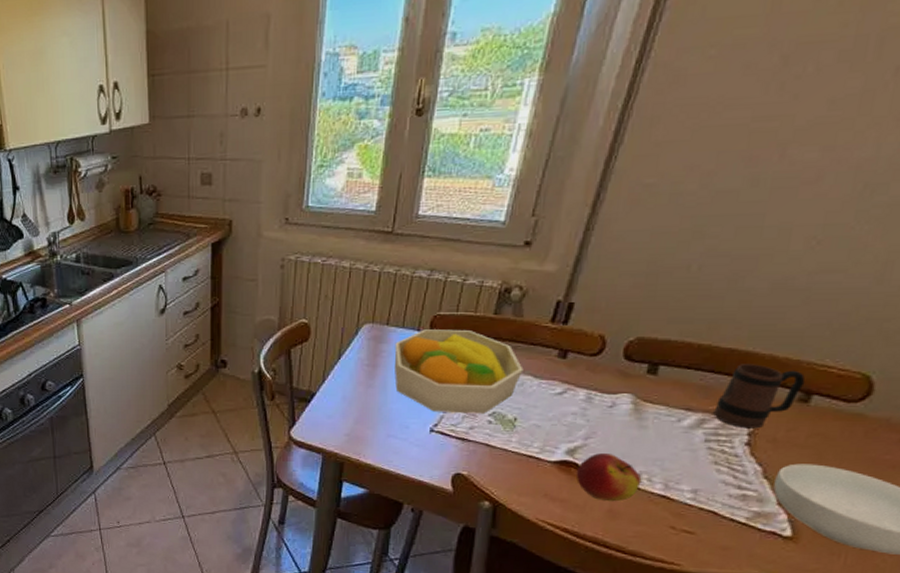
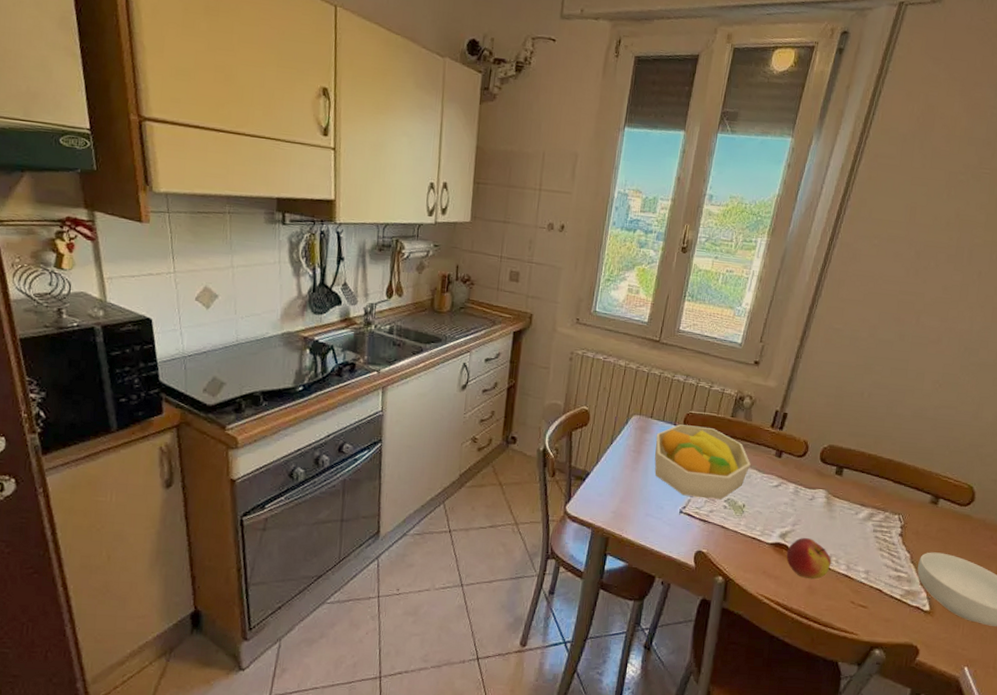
mug: present [713,364,805,429] -> none [879,471,935,523]

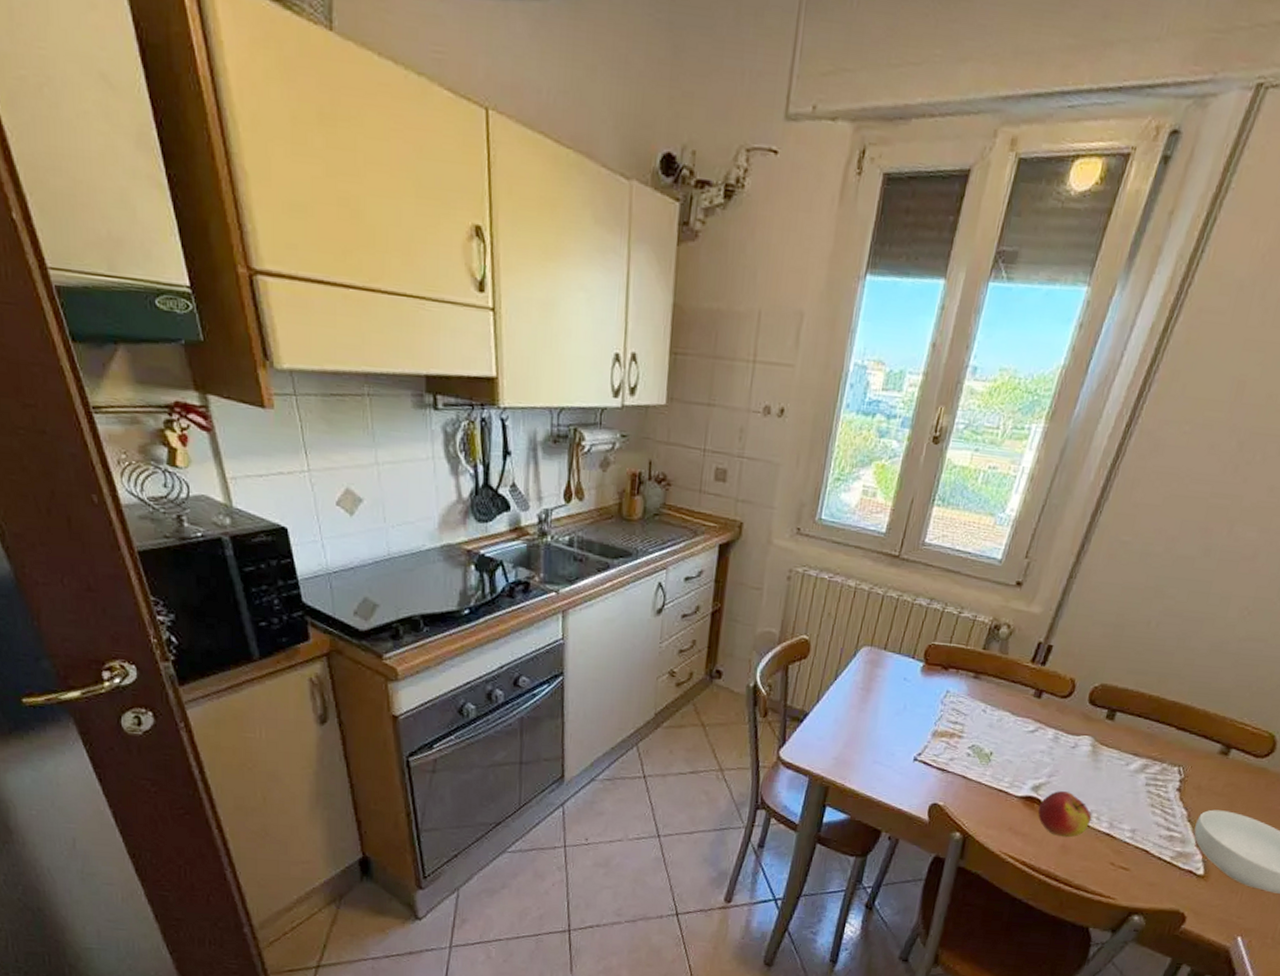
fruit bowl: present [654,424,751,500] -> none [886,658,1003,746]

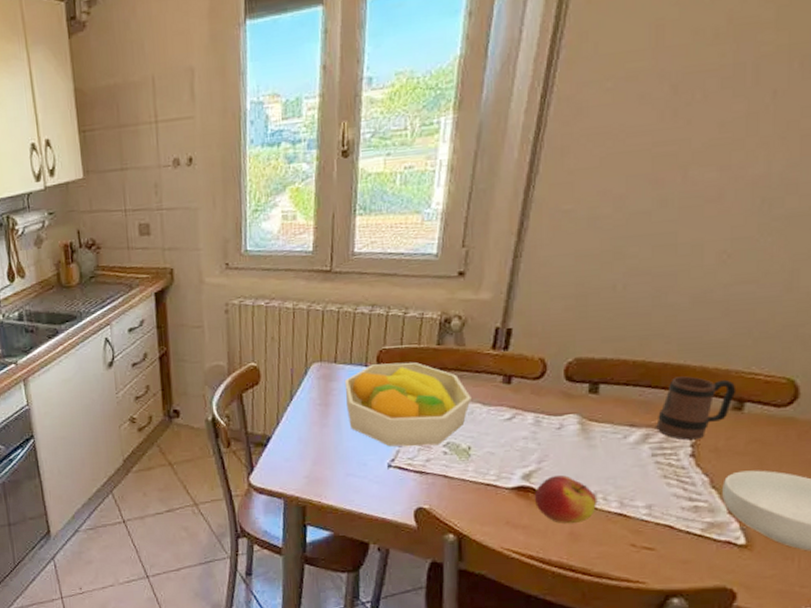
fruit bowl: none [886,658,1003,746] -> present [344,362,472,447]
mug: none [1155,716,1228,776] -> present [656,376,737,440]

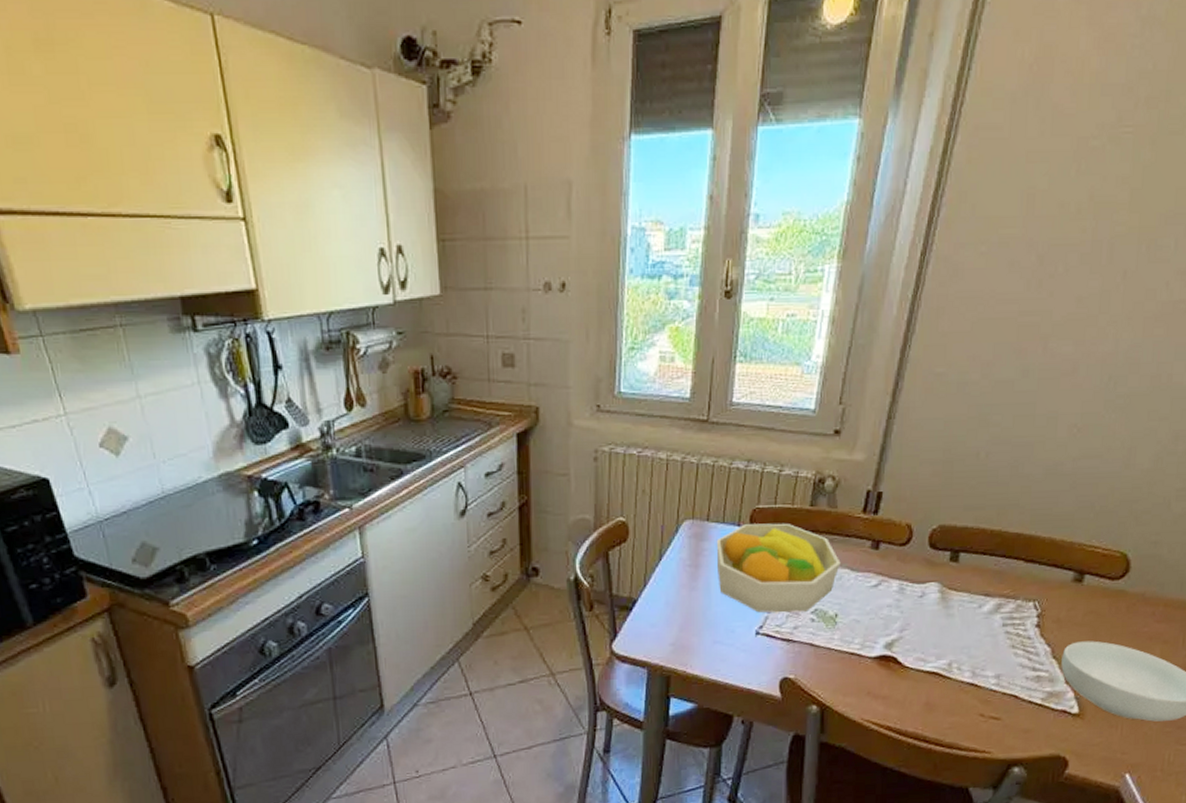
apple: present [534,475,598,524] -> none [894,645,952,694]
mug: present [656,376,737,440] -> none [1008,547,1078,611]

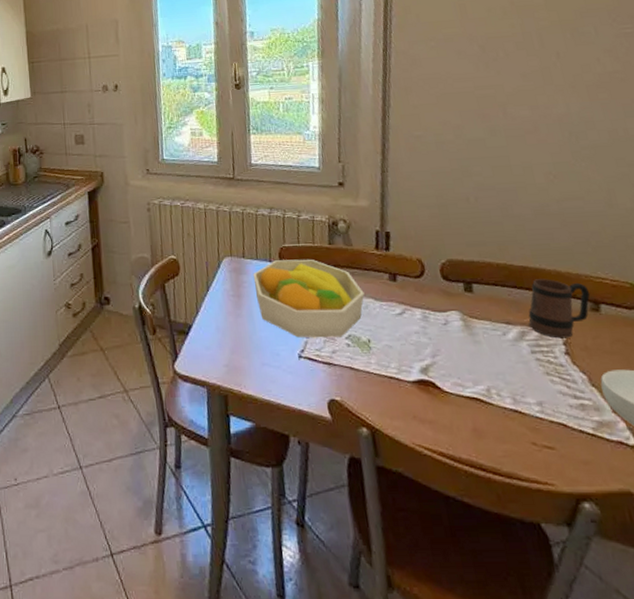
mug: none [1008,547,1078,611] -> present [528,279,591,339]

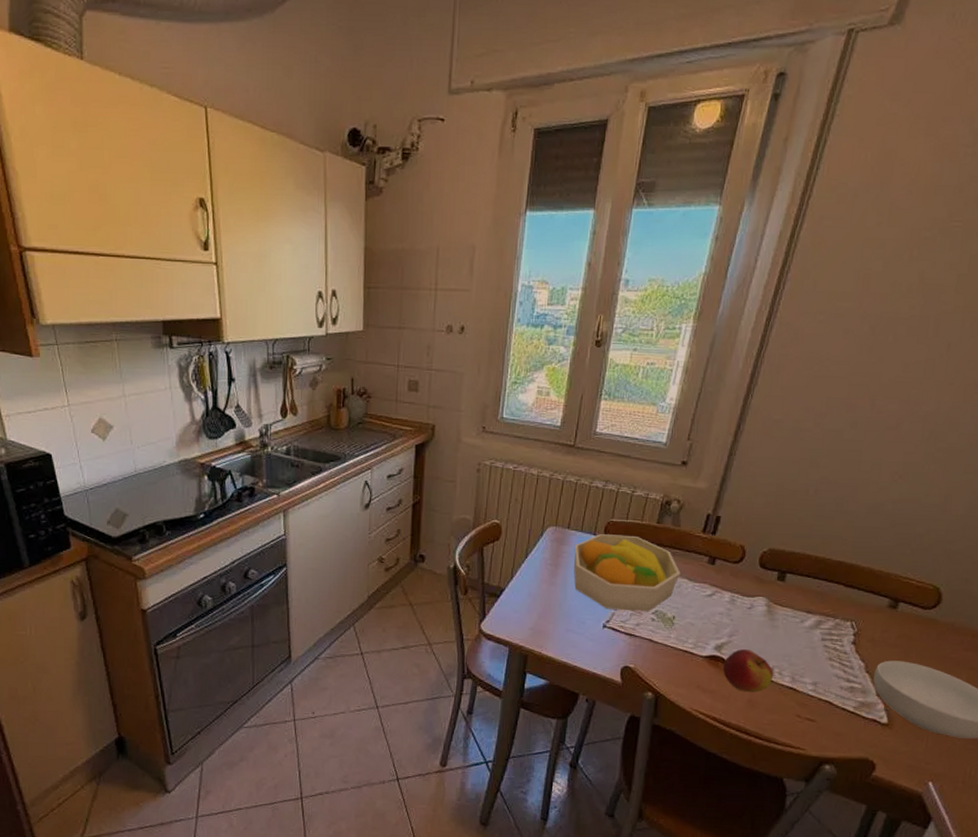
apple: none [434,370,493,420] -> present [722,649,774,693]
mug: present [528,279,591,339] -> none [828,574,894,630]

